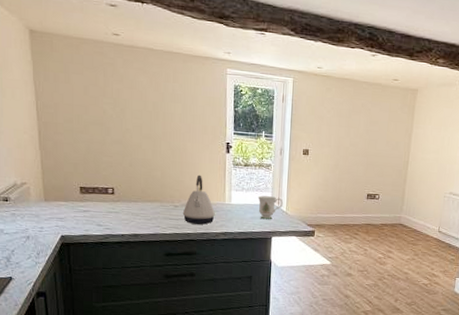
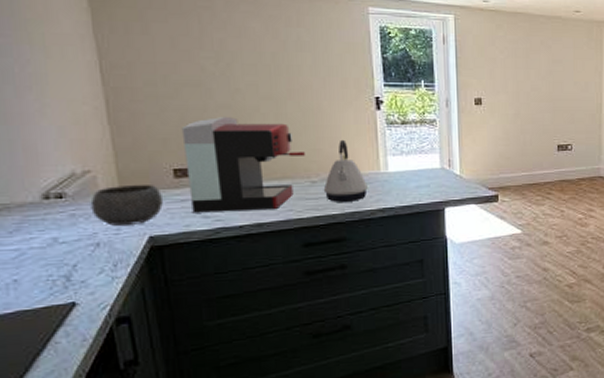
bowl: none [25,195,71,226] -> present [90,184,163,226]
coffee maker: none [87,150,171,224] -> present [181,117,305,213]
mug: present [257,195,283,219] -> none [422,158,455,186]

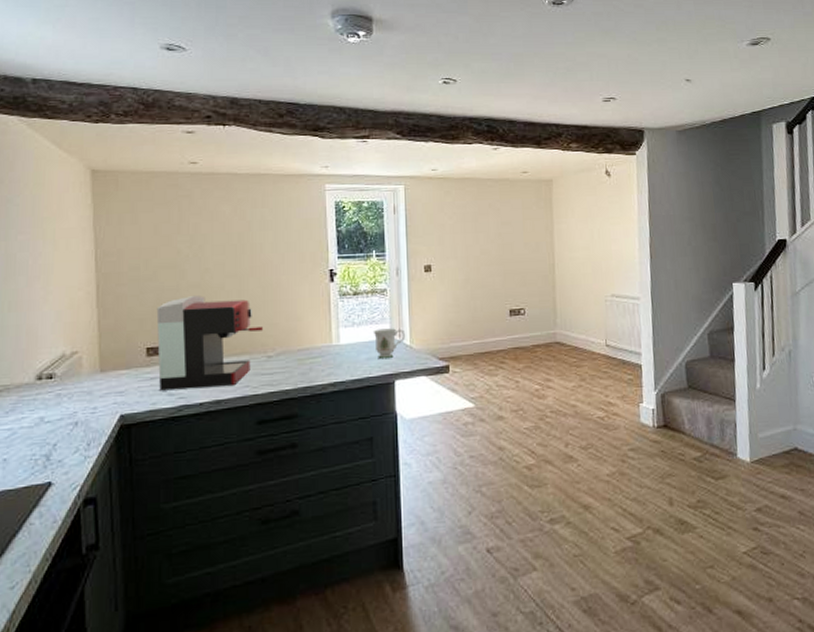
bowl: present [90,184,163,226] -> none [74,363,135,405]
kettle: present [323,139,368,202] -> none [278,313,320,377]
mug: none [422,158,455,186] -> present [373,328,405,358]

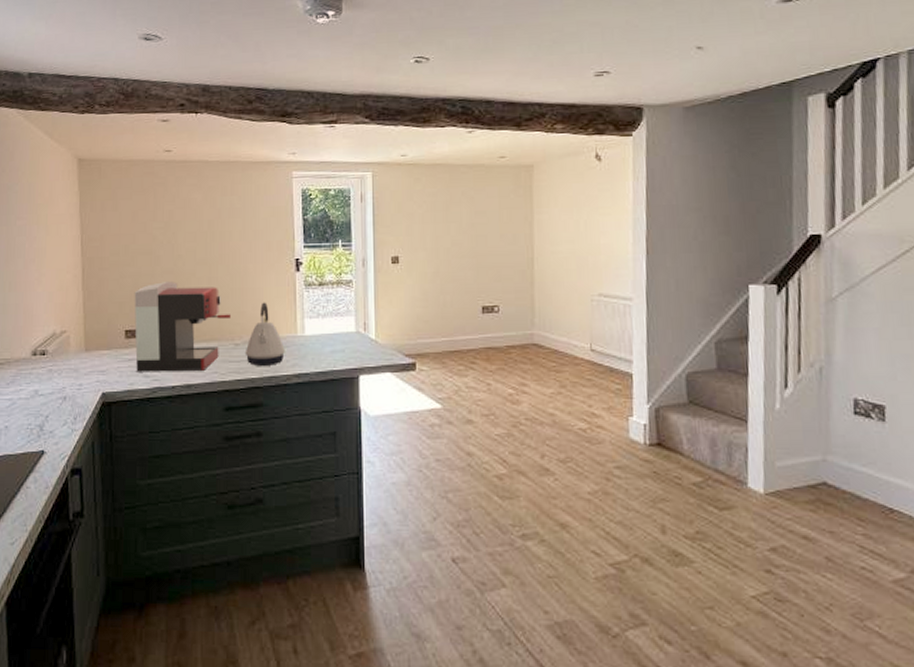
kettle: none [278,313,320,377] -> present [245,302,285,366]
mug: present [373,328,405,358] -> none [337,321,370,352]

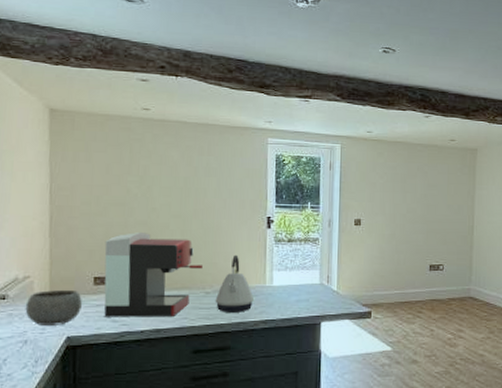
bowl: none [63,343,115,381] -> present [25,289,82,325]

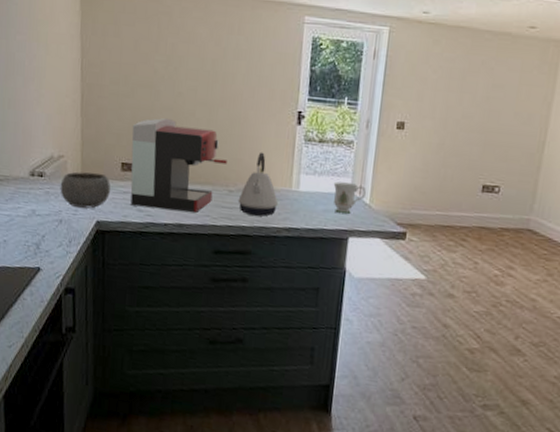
mug: none [303,274,333,301] -> present [333,181,366,214]

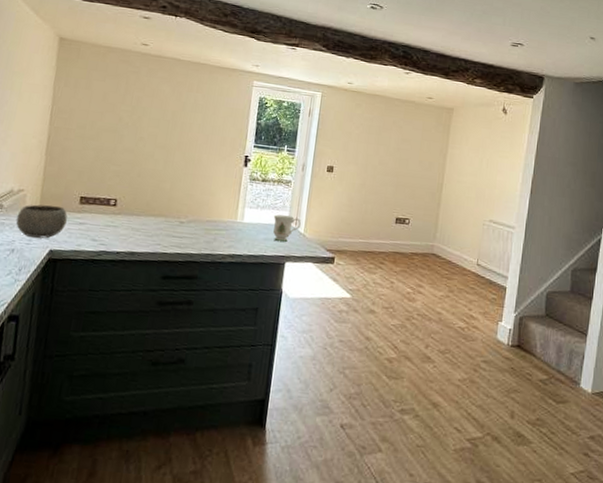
coffee maker: present [130,118,227,213] -> none [85,158,180,241]
kettle: present [238,152,278,217] -> none [188,189,224,245]

